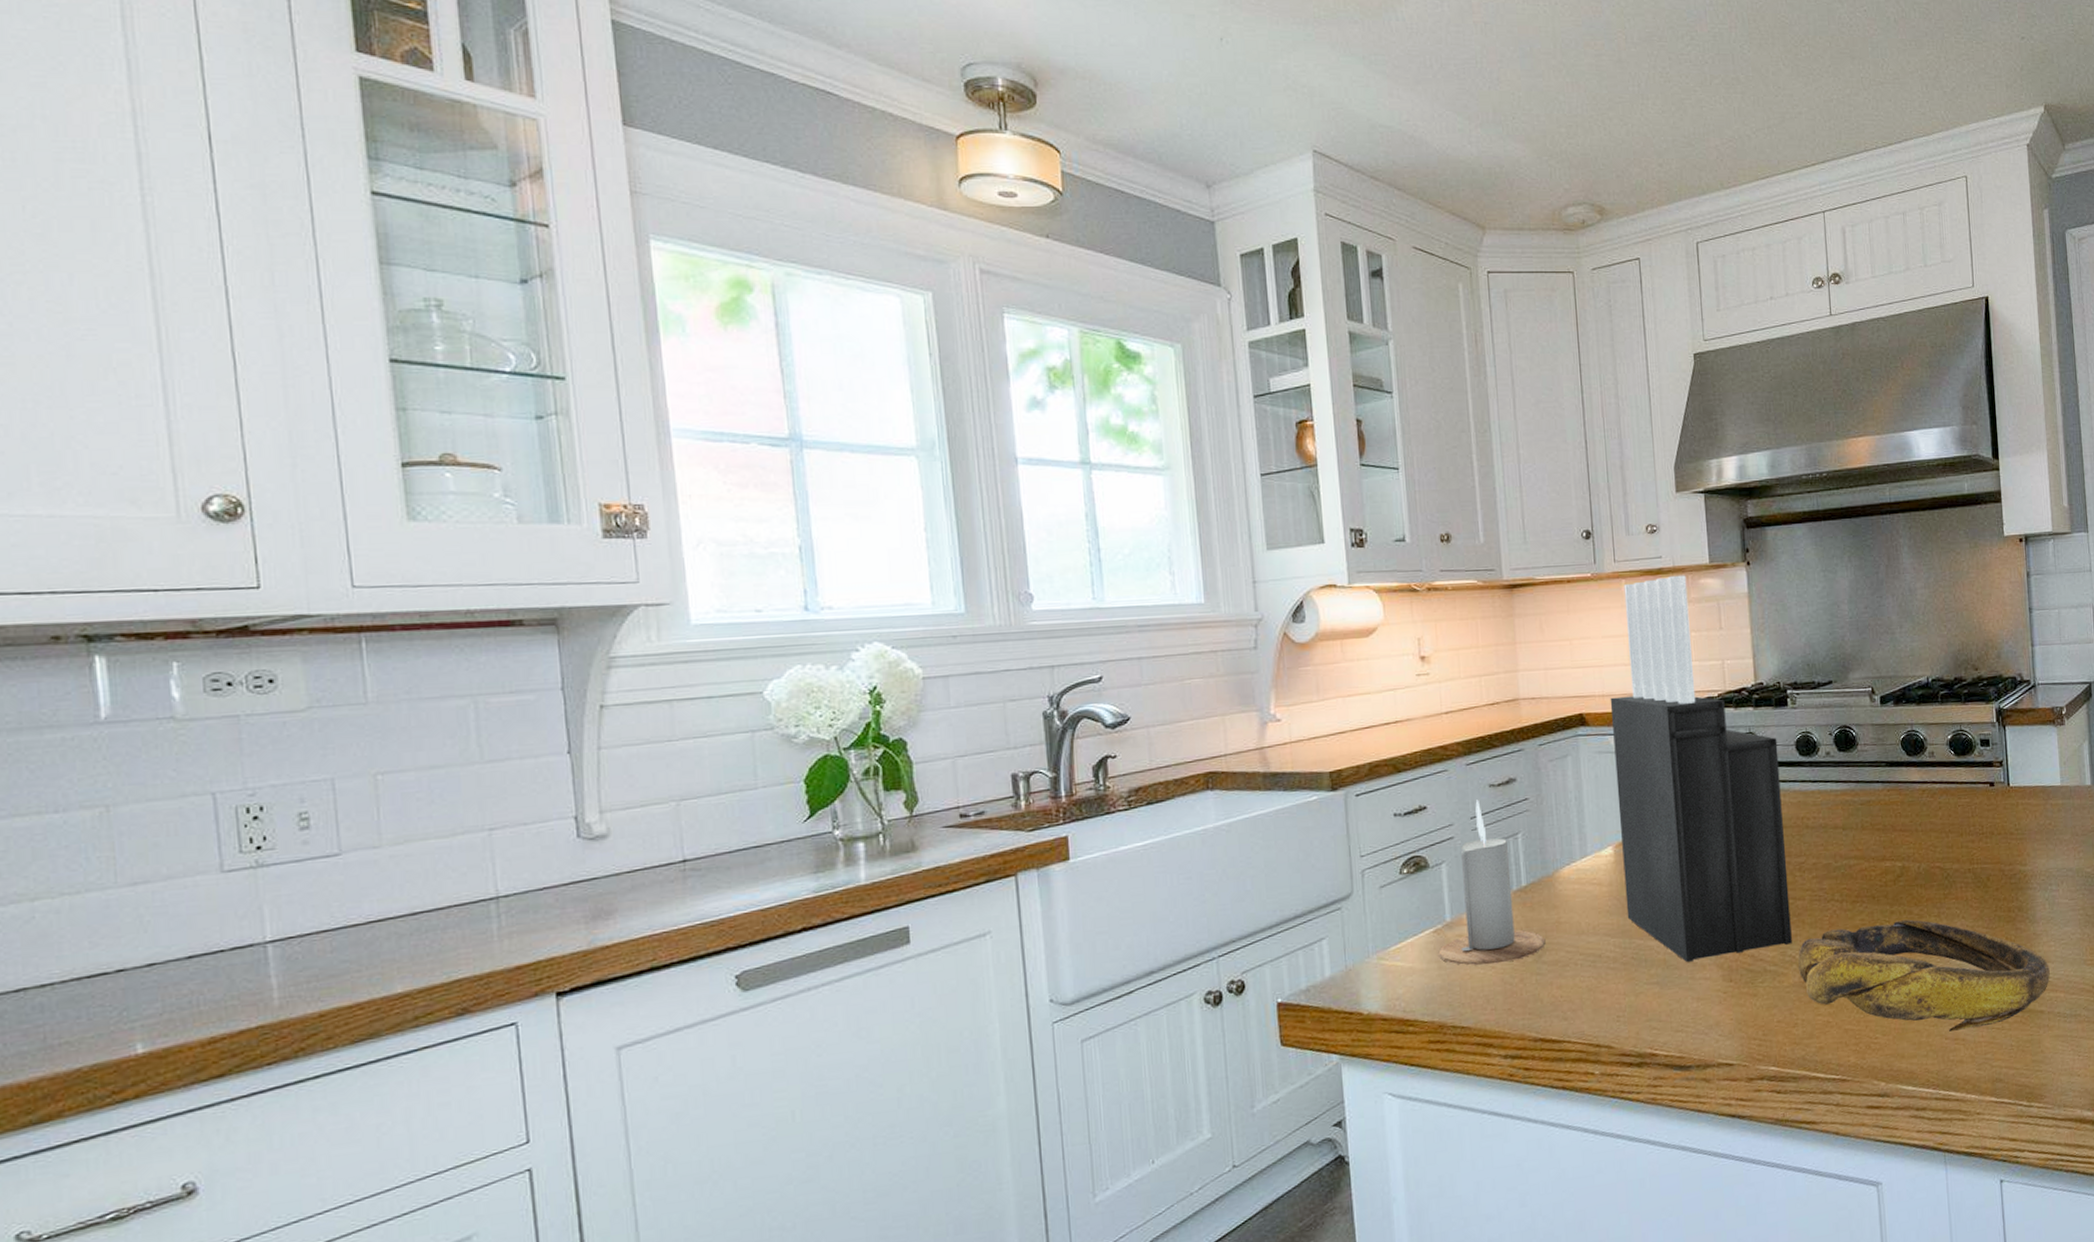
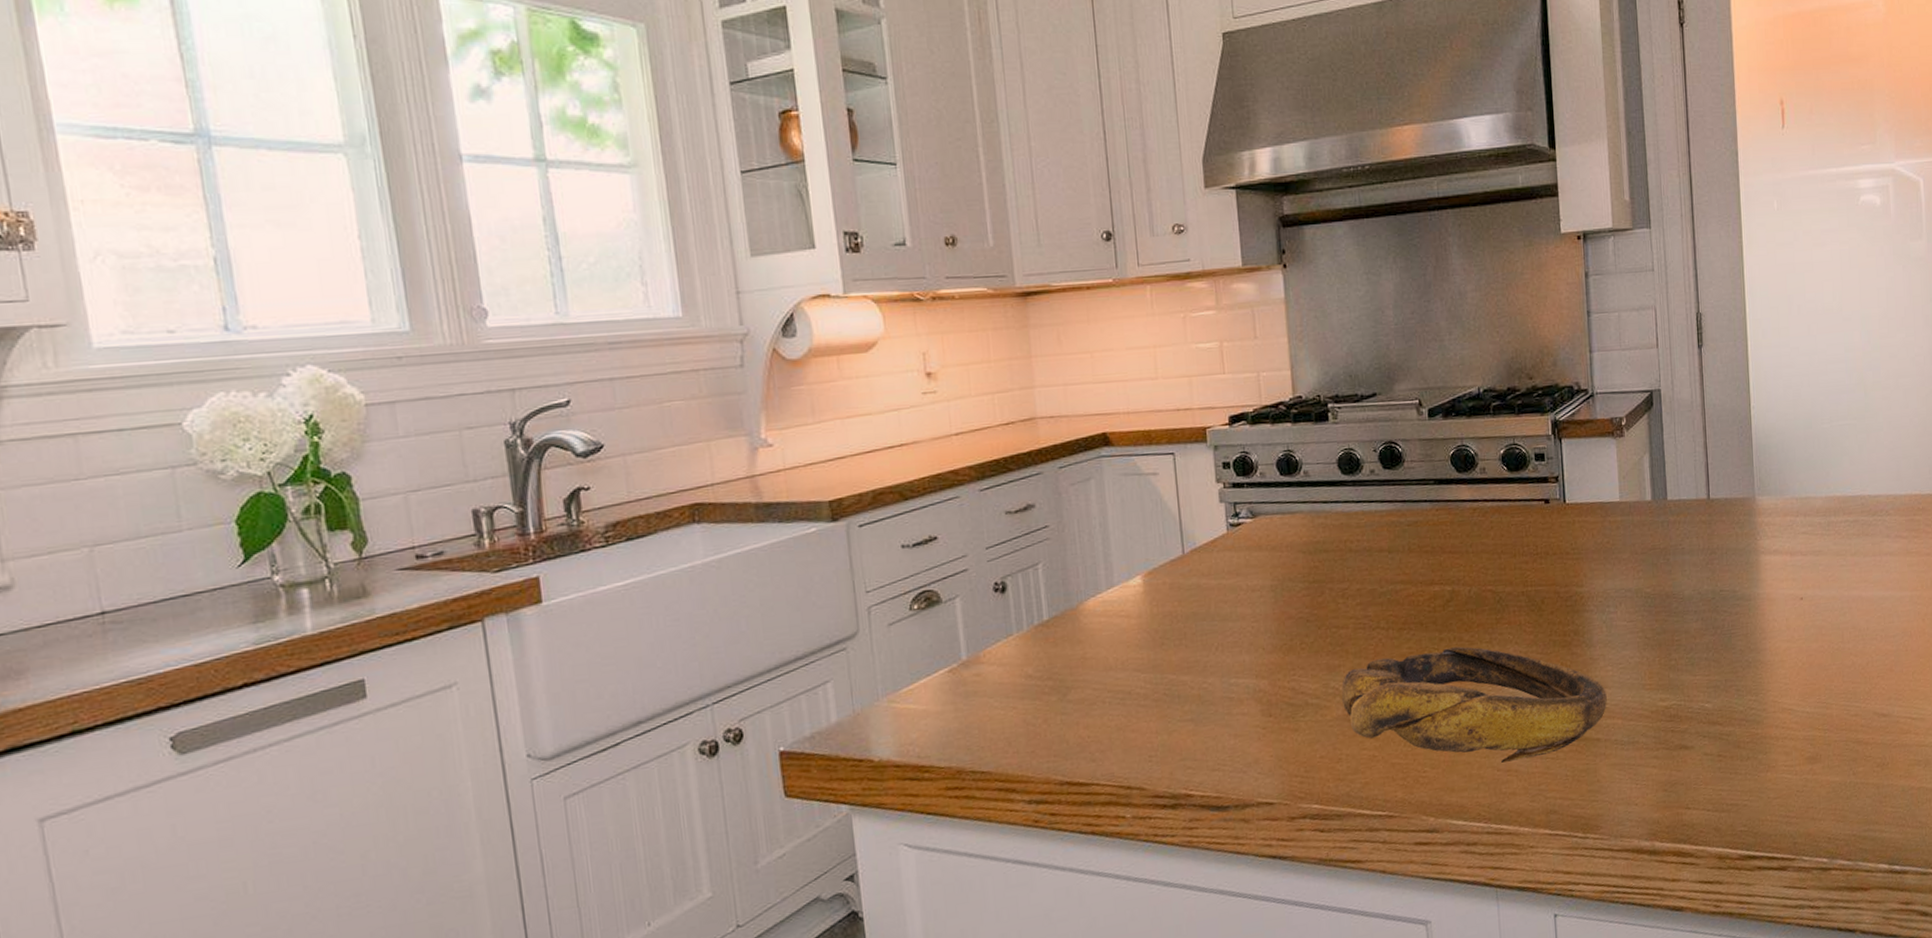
candle: present [1438,799,1546,966] -> none [954,528,1071,707]
knife block: present [1610,575,1792,962] -> none [1135,279,1335,697]

